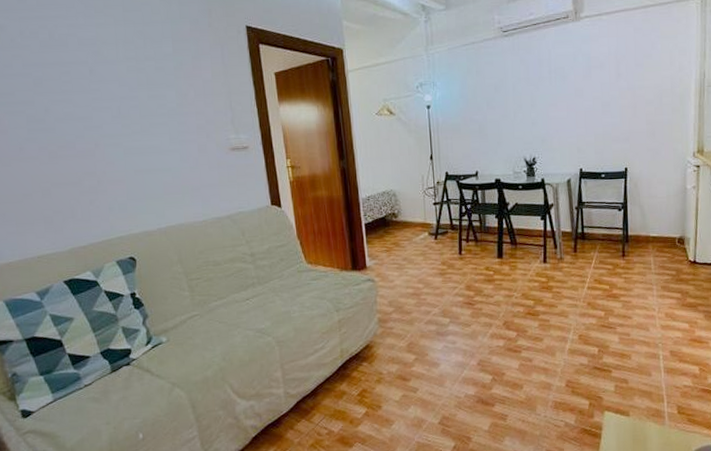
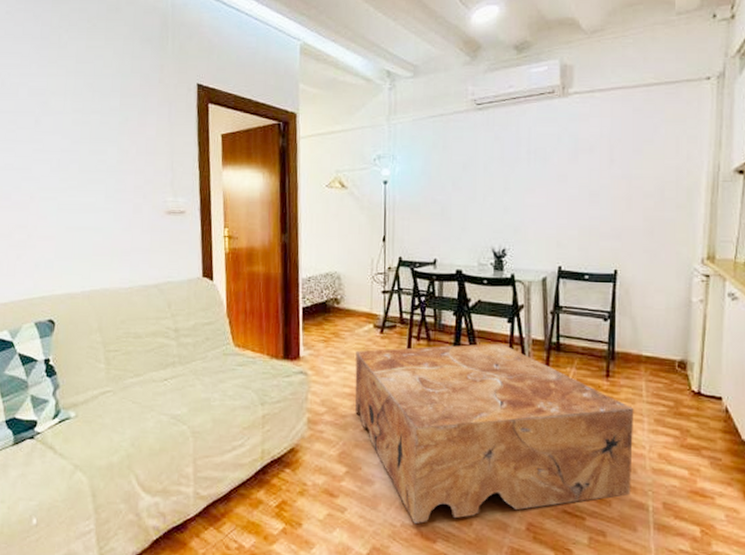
coffee table: none [415,238,646,393] -> present [355,343,634,523]

